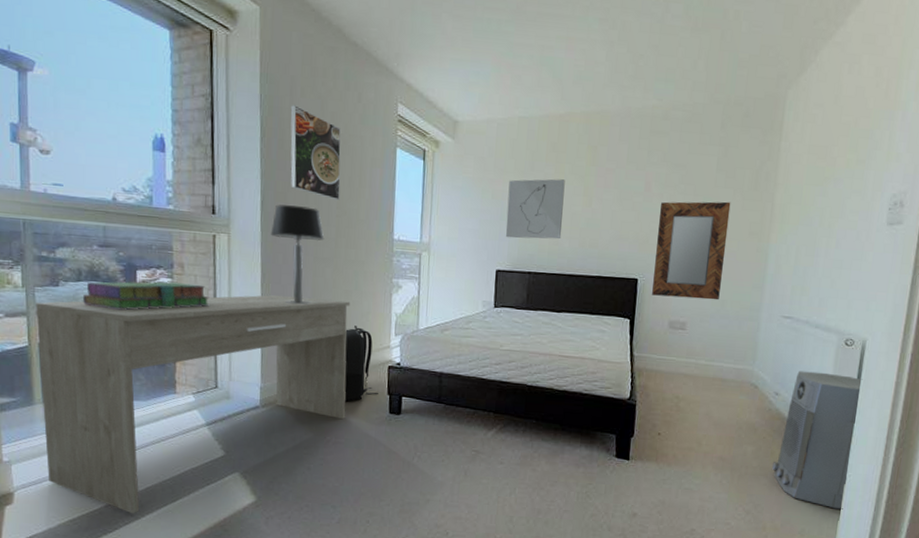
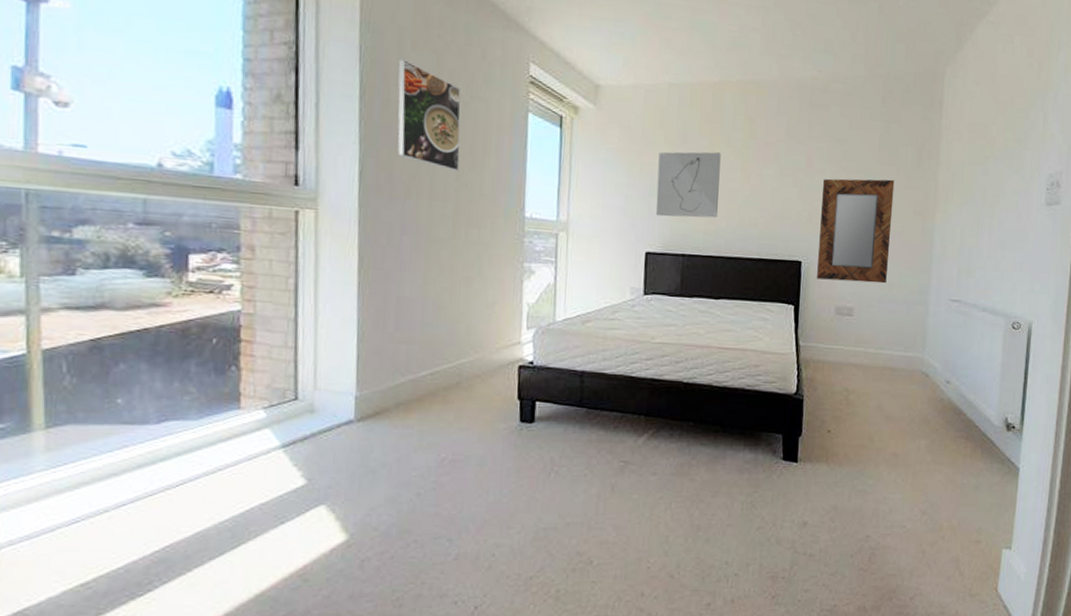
desk: present [36,294,351,514] -> none [39,283,472,569]
stack of books: present [83,281,210,310] -> none [111,269,289,305]
table lamp: present [270,204,325,305] -> none [371,175,440,295]
backpack: present [344,326,378,402] -> none [464,319,506,410]
air purifier: present [772,370,863,510] -> none [946,357,1031,503]

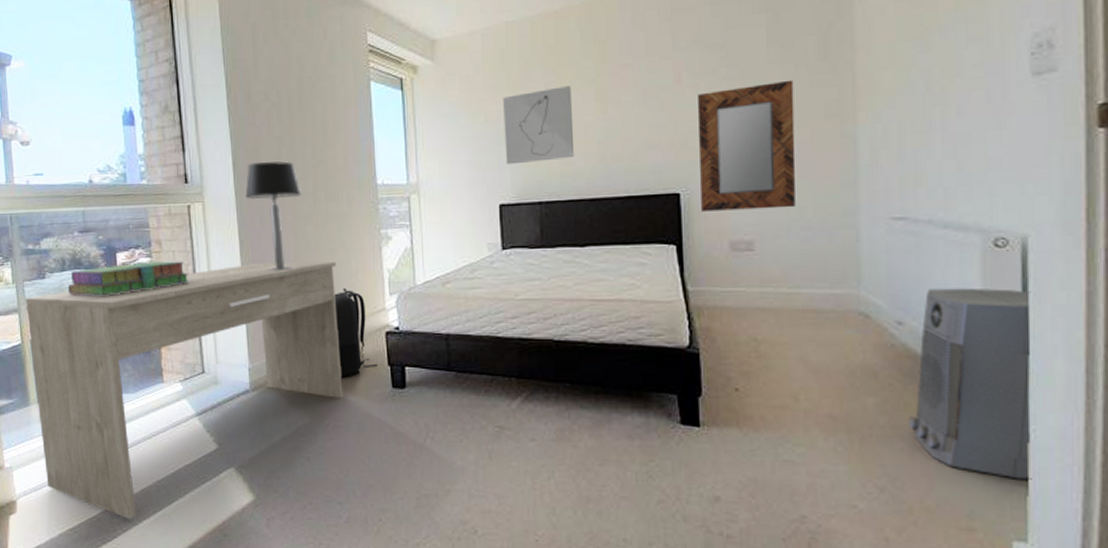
desk: none [39,283,472,569] -> present [26,261,344,520]
stack of books: none [111,269,289,305] -> present [68,261,190,297]
table lamp: none [371,175,440,295] -> present [245,161,302,272]
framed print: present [397,59,461,172] -> none [254,54,314,150]
backpack: none [464,319,506,410] -> present [334,288,377,378]
air purifier: none [946,357,1031,503] -> present [908,287,1032,480]

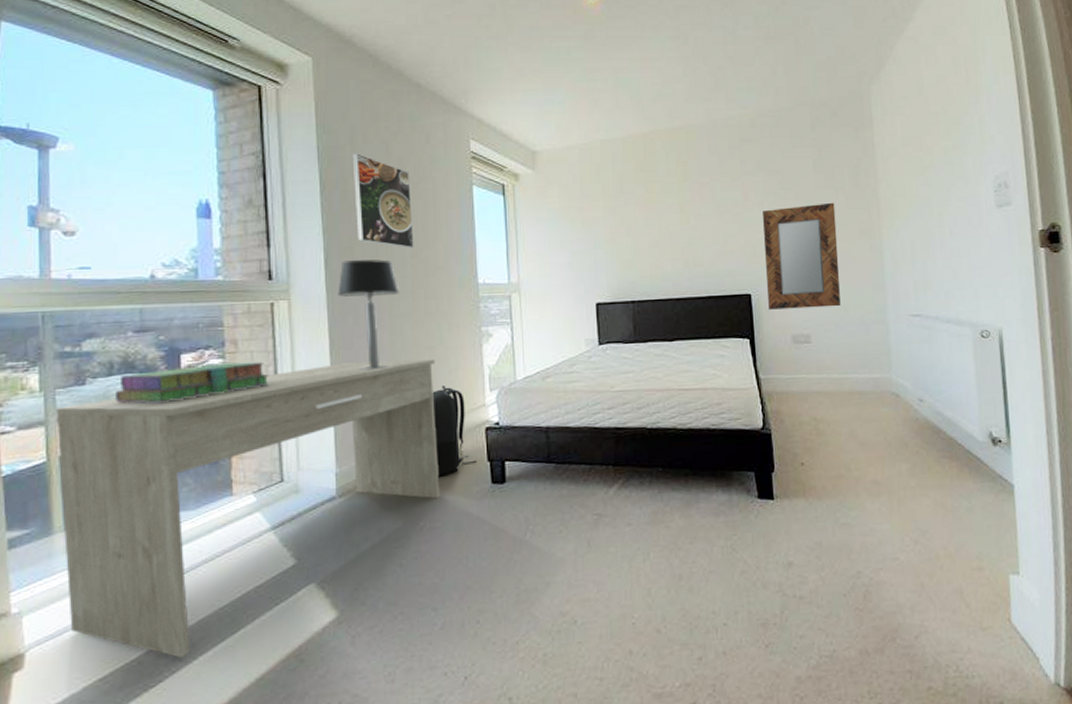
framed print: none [254,54,314,150] -> present [352,153,414,249]
wall art: present [503,86,575,165] -> none [599,199,663,267]
air purifier: present [908,287,1032,480] -> none [931,370,1019,523]

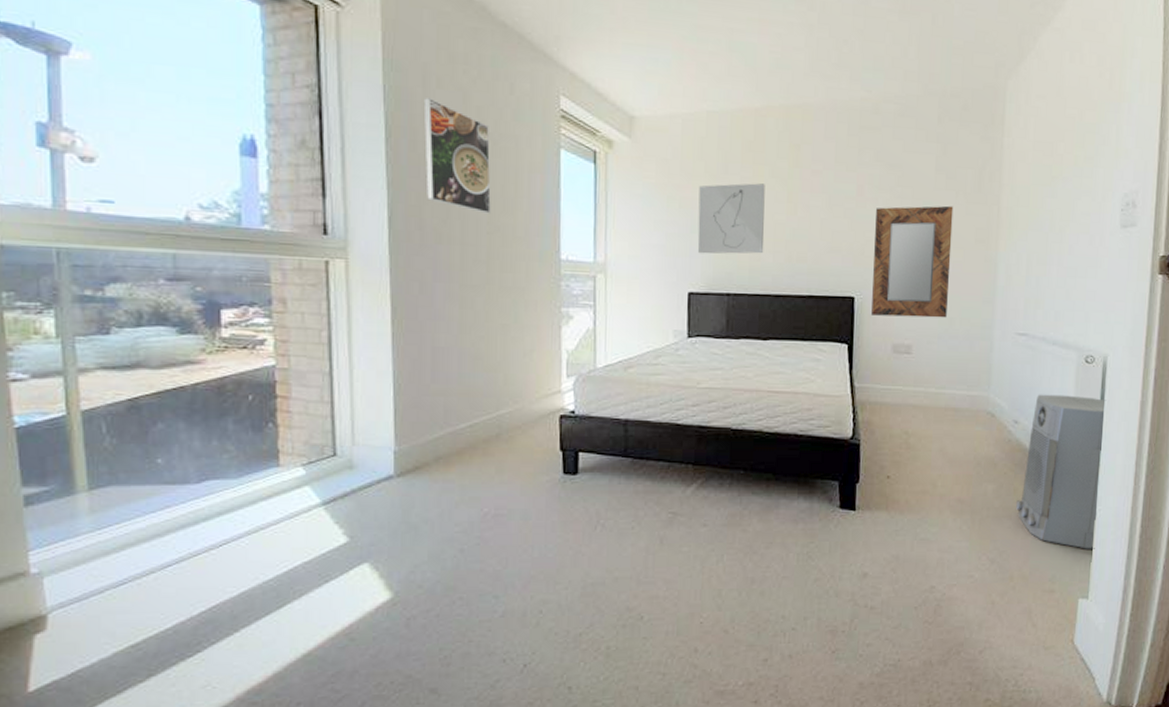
desk: present [56,359,440,658] -> none [77,333,509,630]
stack of books: present [116,361,270,404] -> none [146,323,323,362]
table lamp: present [337,259,400,371] -> none [402,220,473,345]
backpack: present [432,386,477,477] -> none [503,367,548,463]
wall art: none [599,199,663,267] -> present [697,183,765,254]
air purifier: none [931,370,1019,523] -> present [1015,394,1107,549]

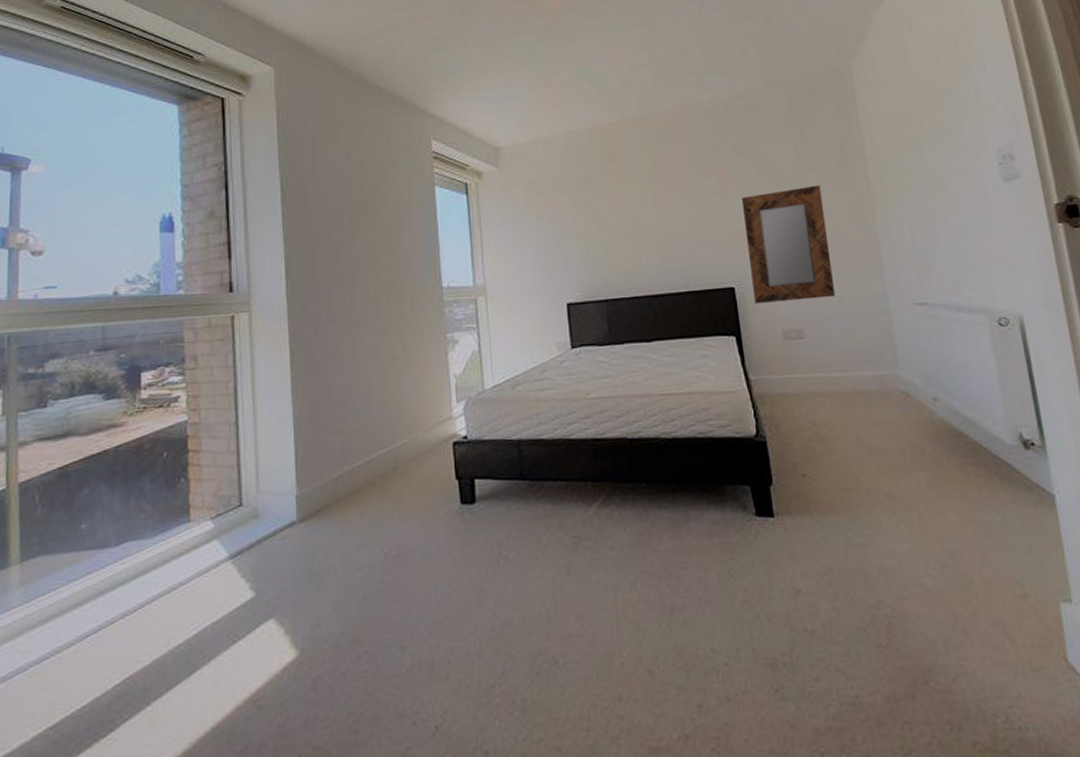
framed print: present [423,98,491,214] -> none [313,159,376,254]
wall art: present [697,183,765,254] -> none [566,190,637,265]
air purifier: present [1015,394,1107,549] -> none [952,362,1065,541]

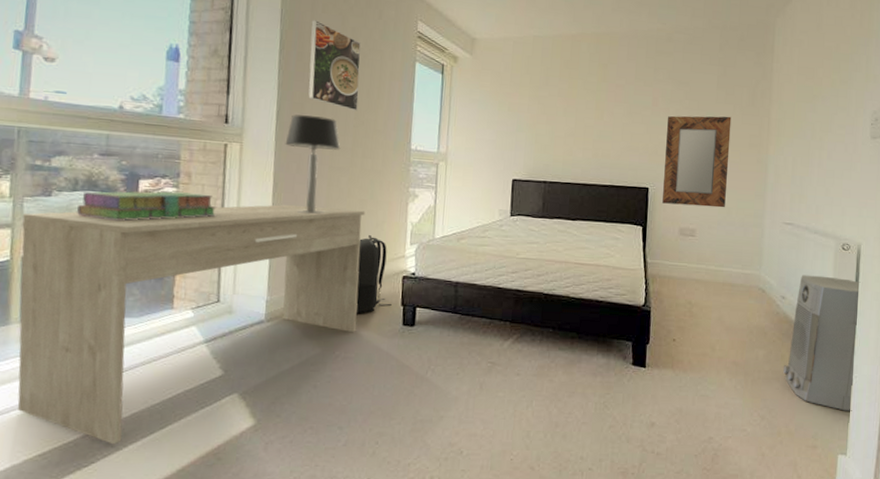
desk: none [17,369,406,704] -> present [17,204,366,445]
stack of books: none [76,377,229,425] -> present [77,191,217,221]
table lamp: none [298,266,362,385] -> present [285,114,341,214]
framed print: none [313,159,376,254] -> present [308,20,361,111]
backpack: none [396,398,444,498] -> present [355,235,392,314]
air purifier: none [952,362,1065,541] -> present [782,275,861,411]

